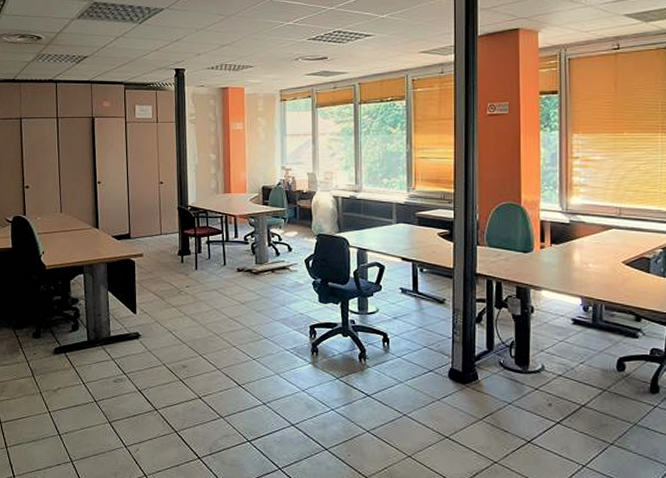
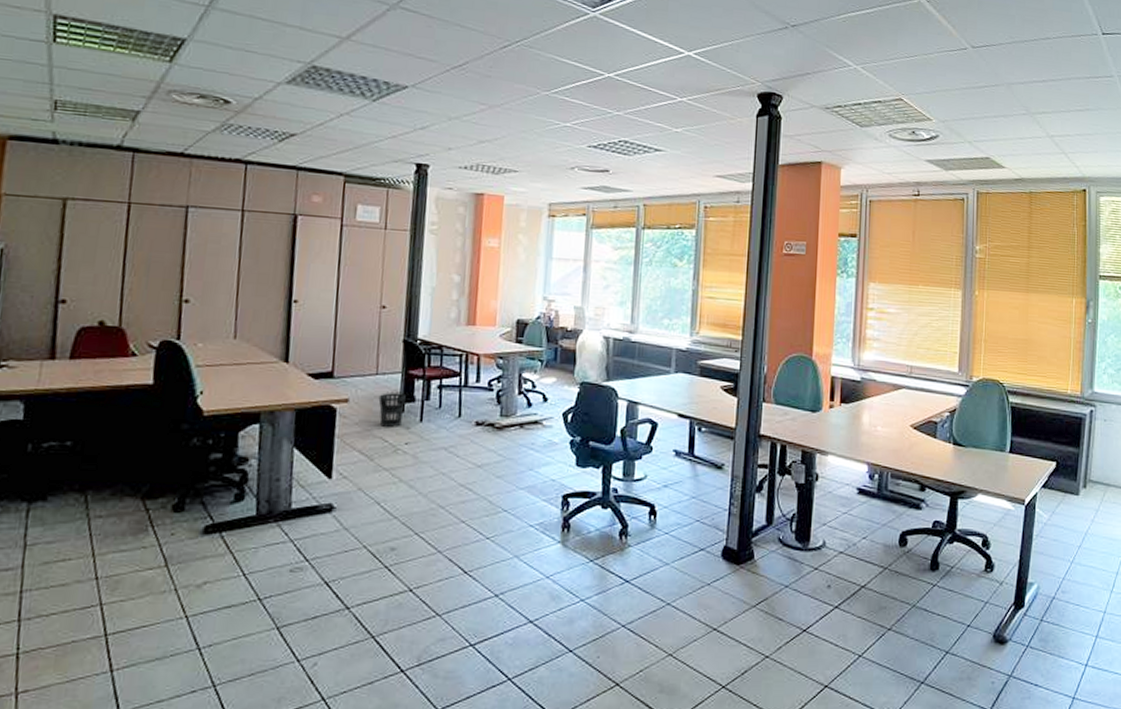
wastebasket: none [164,248,183,274] -> present [378,393,406,427]

